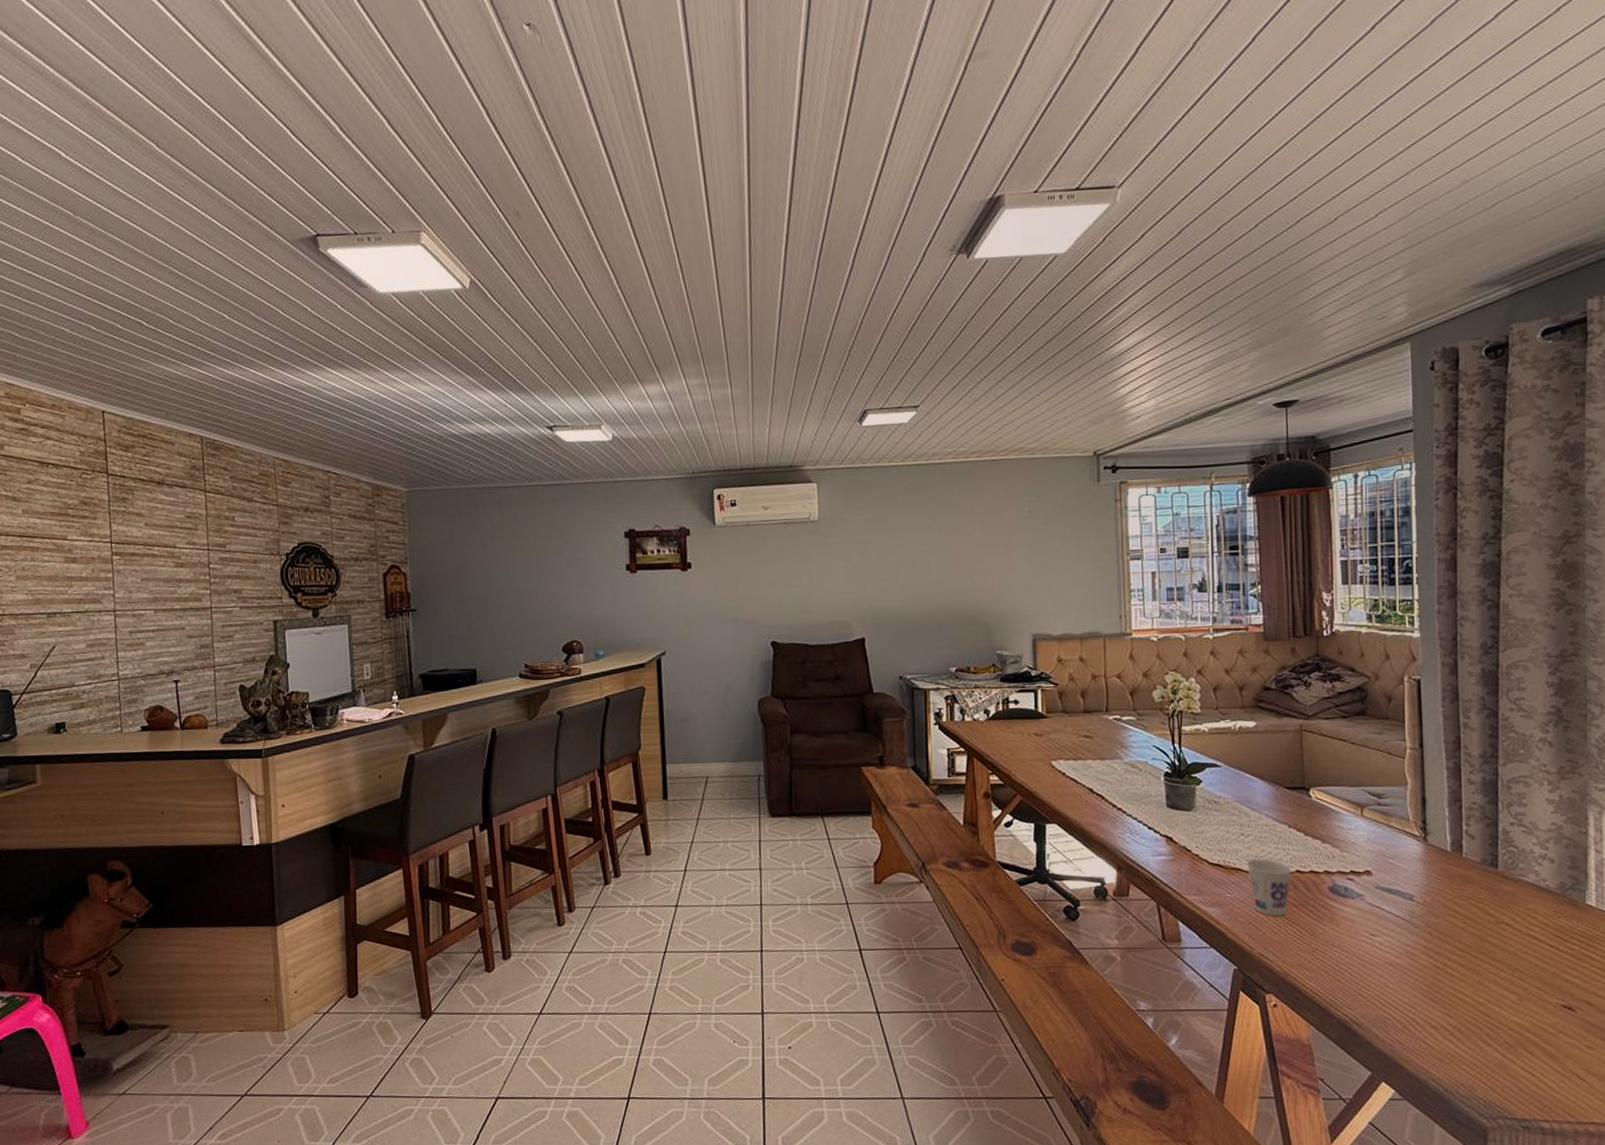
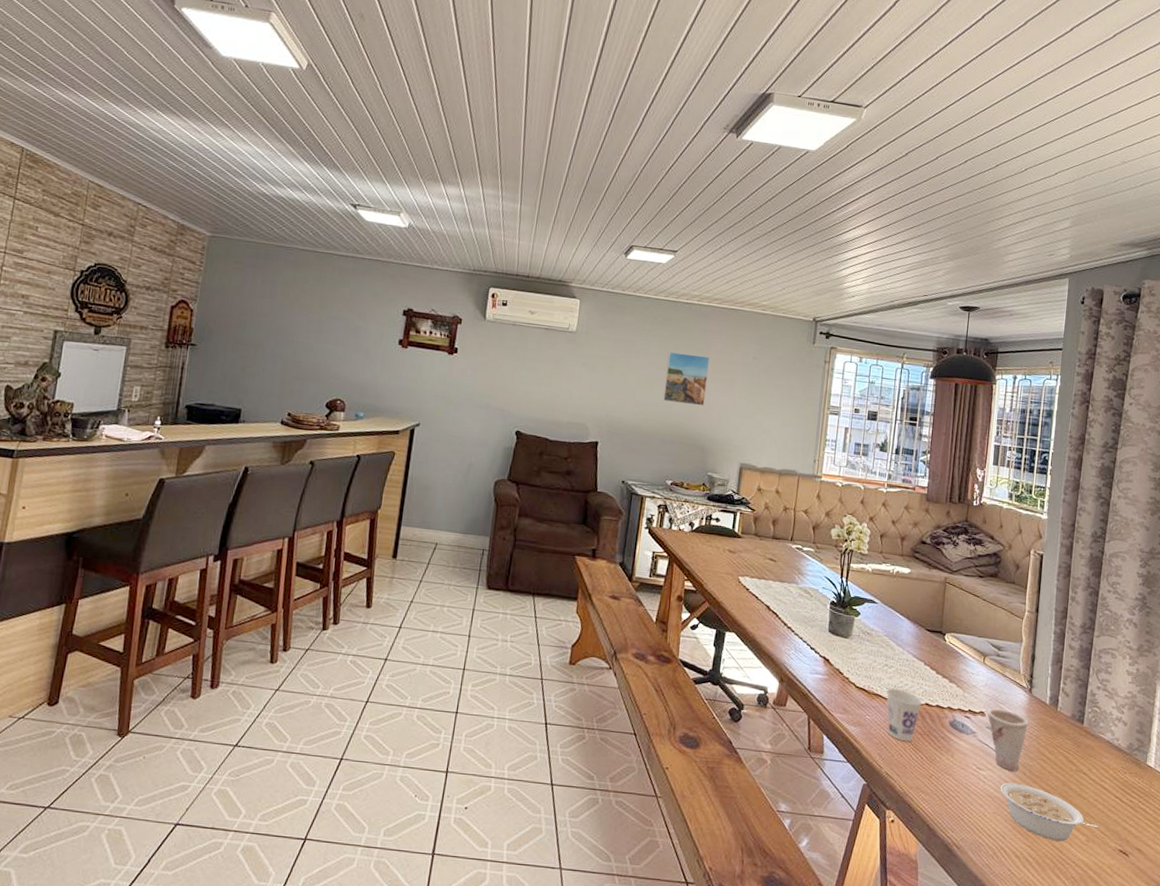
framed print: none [928,519,980,580] -> present [662,352,710,406]
cup: none [1374,864,1428,933] -> present [987,708,1029,772]
legume: none [1402,945,1534,1005] -> present [1000,782,1100,842]

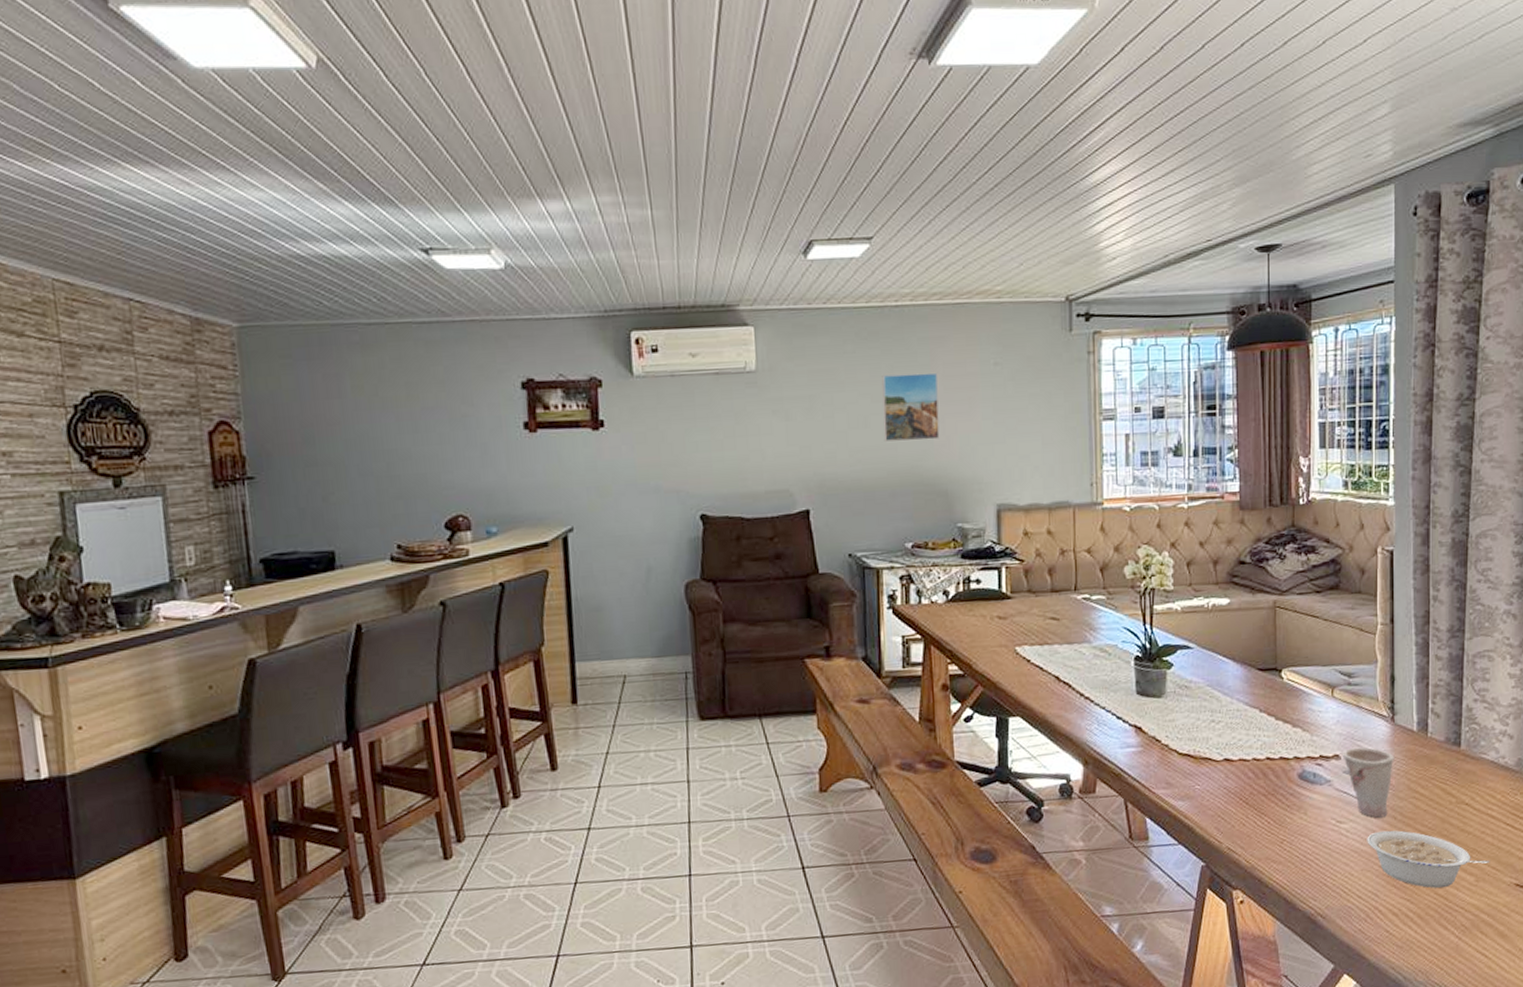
cup: present [886,688,923,742] -> none [1216,746,1263,808]

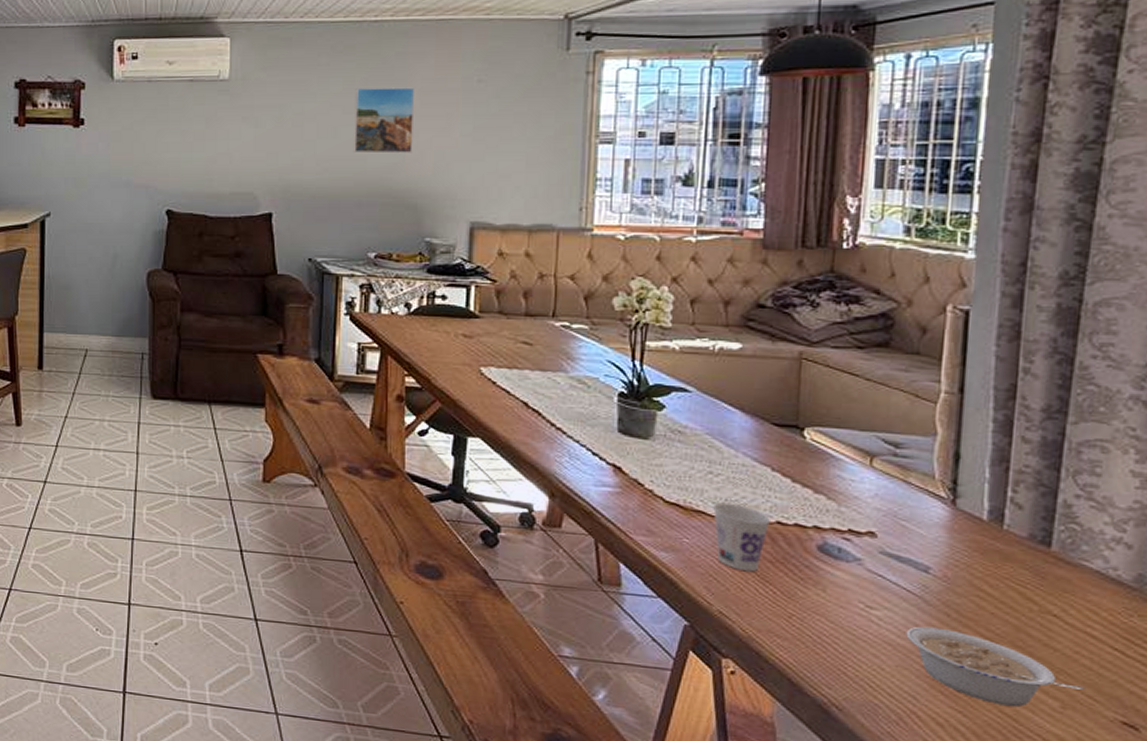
cup: none [1216,746,1263,808] -> present [712,502,772,572]
cup: present [1342,747,1395,818] -> none [880,527,953,612]

